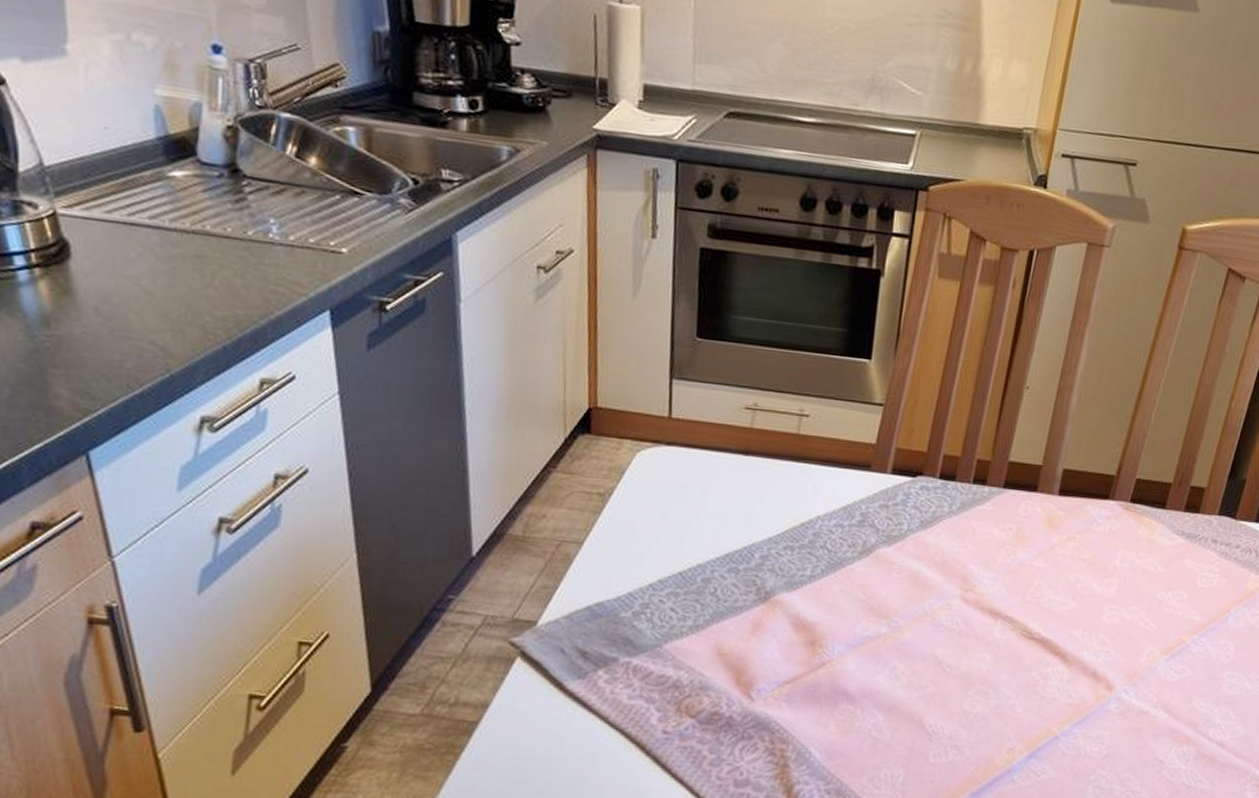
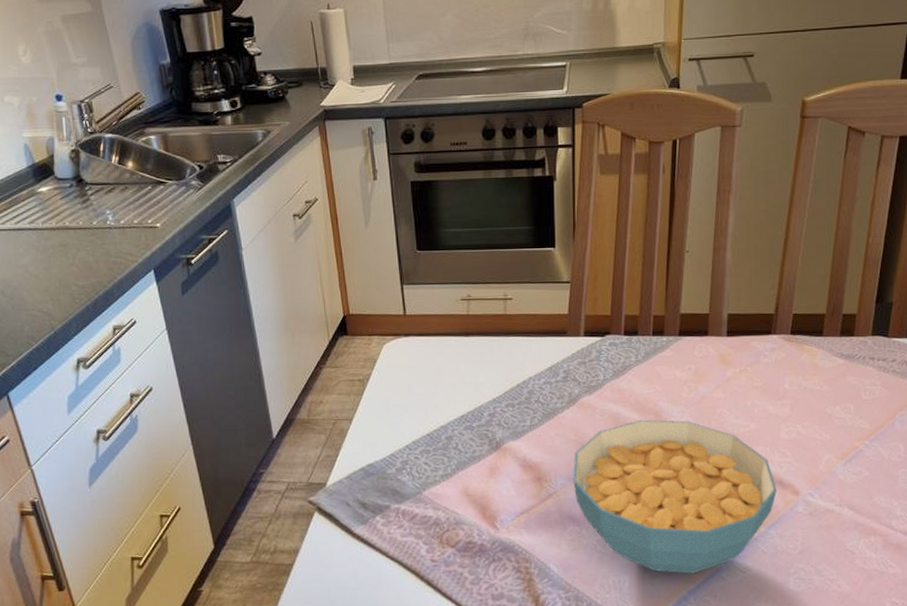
cereal bowl: none [853,583,1089,773] -> present [573,419,777,574]

